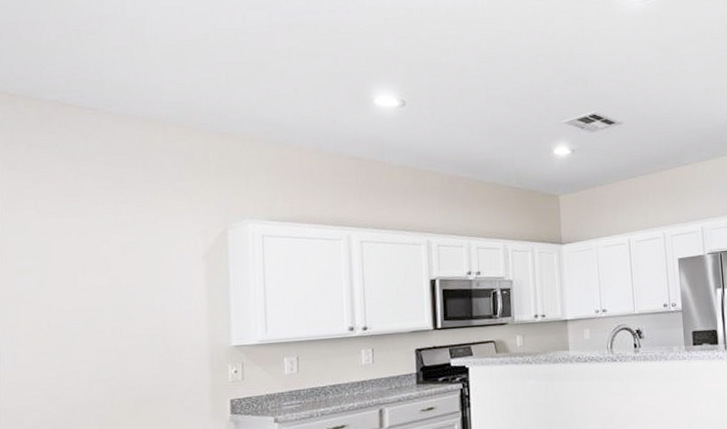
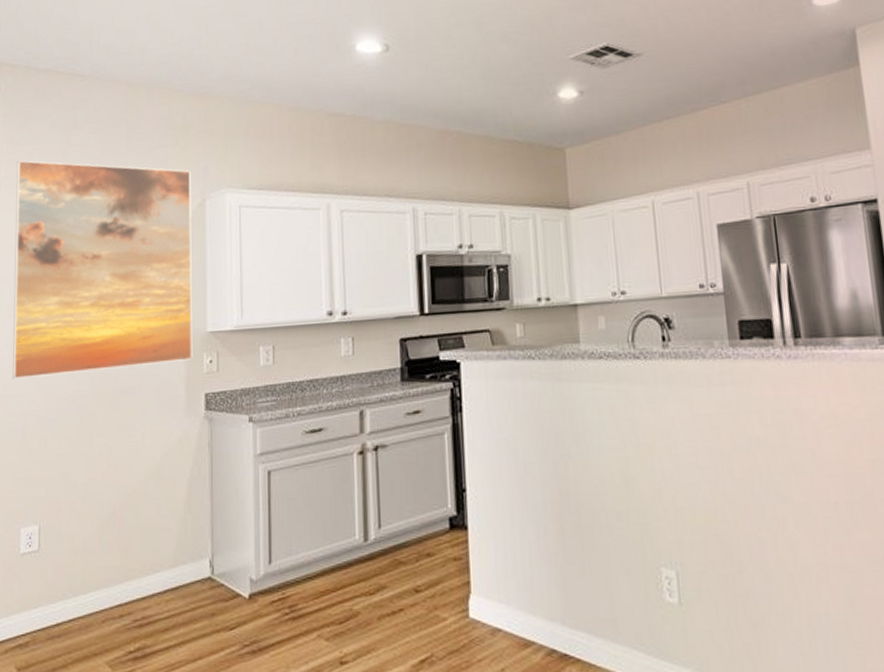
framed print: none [21,186,217,393] -> present [13,160,193,380]

